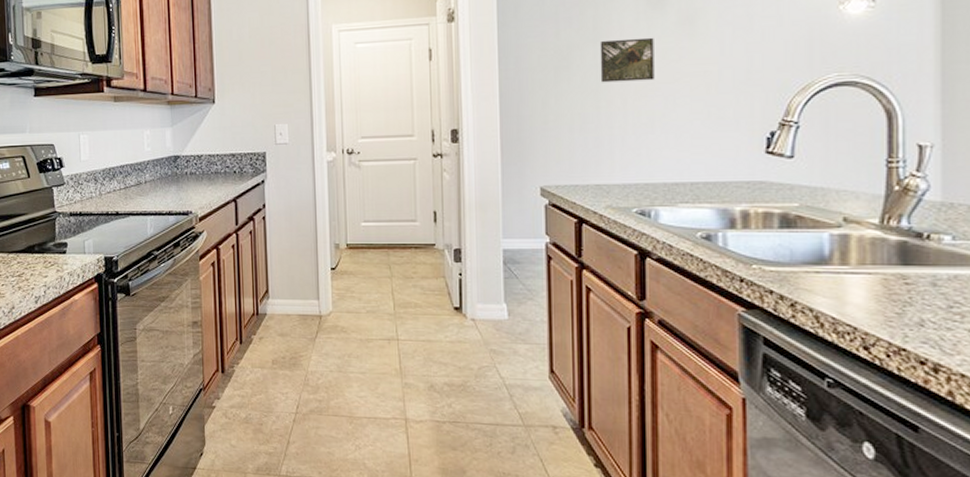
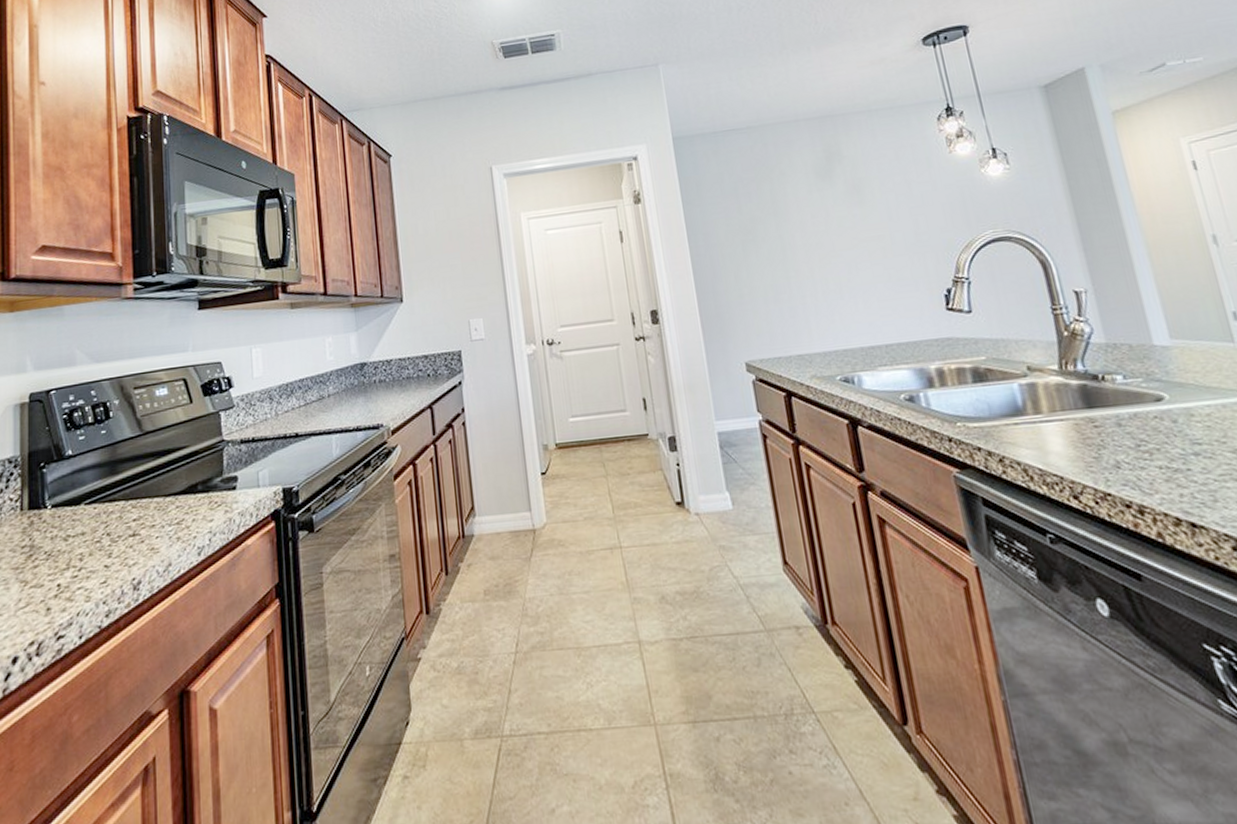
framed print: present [599,37,654,83] -> none [779,207,835,253]

